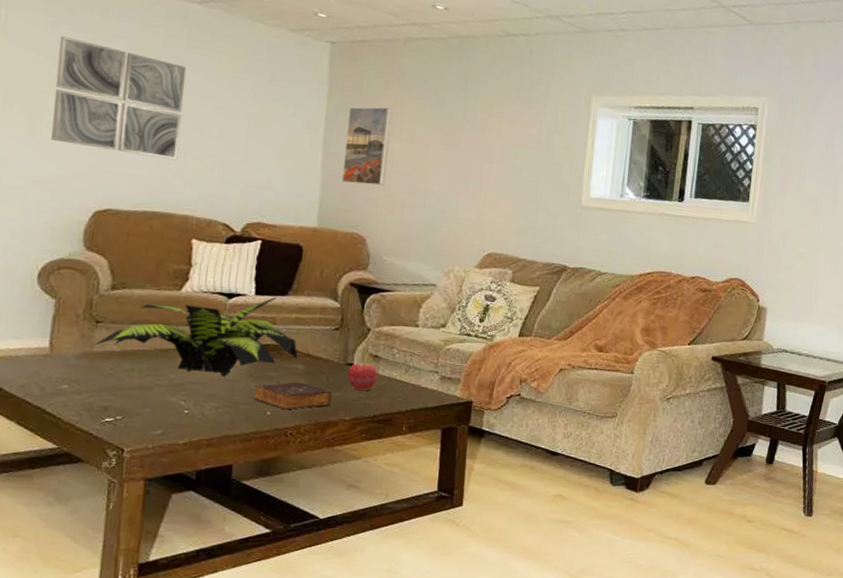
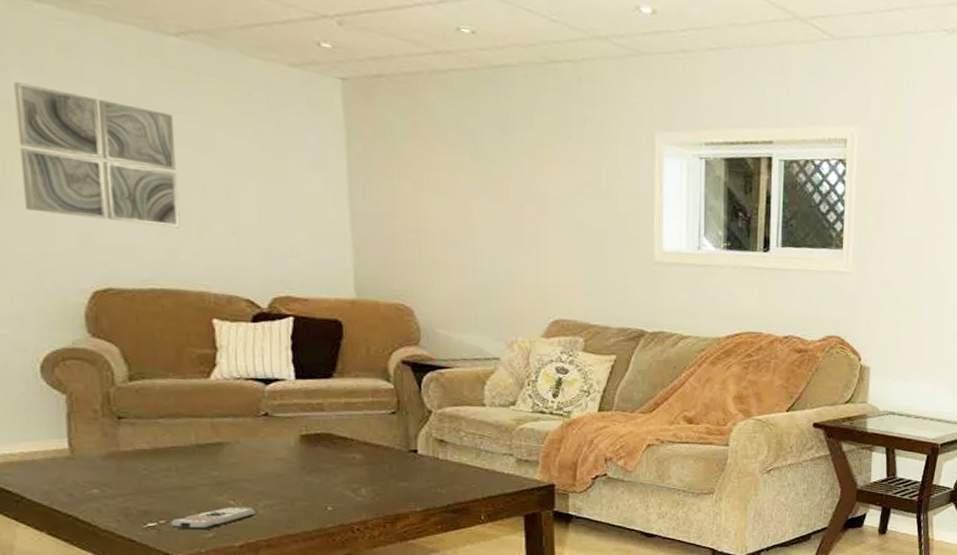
plant: present [94,296,298,377] -> none [120,380,354,471]
remote control: none [125,407,202,427] -> present [170,506,255,530]
book: present [253,381,332,410] -> none [309,472,398,504]
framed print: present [341,107,392,186] -> none [373,154,426,248]
apple: present [347,362,379,391] -> none [412,447,447,480]

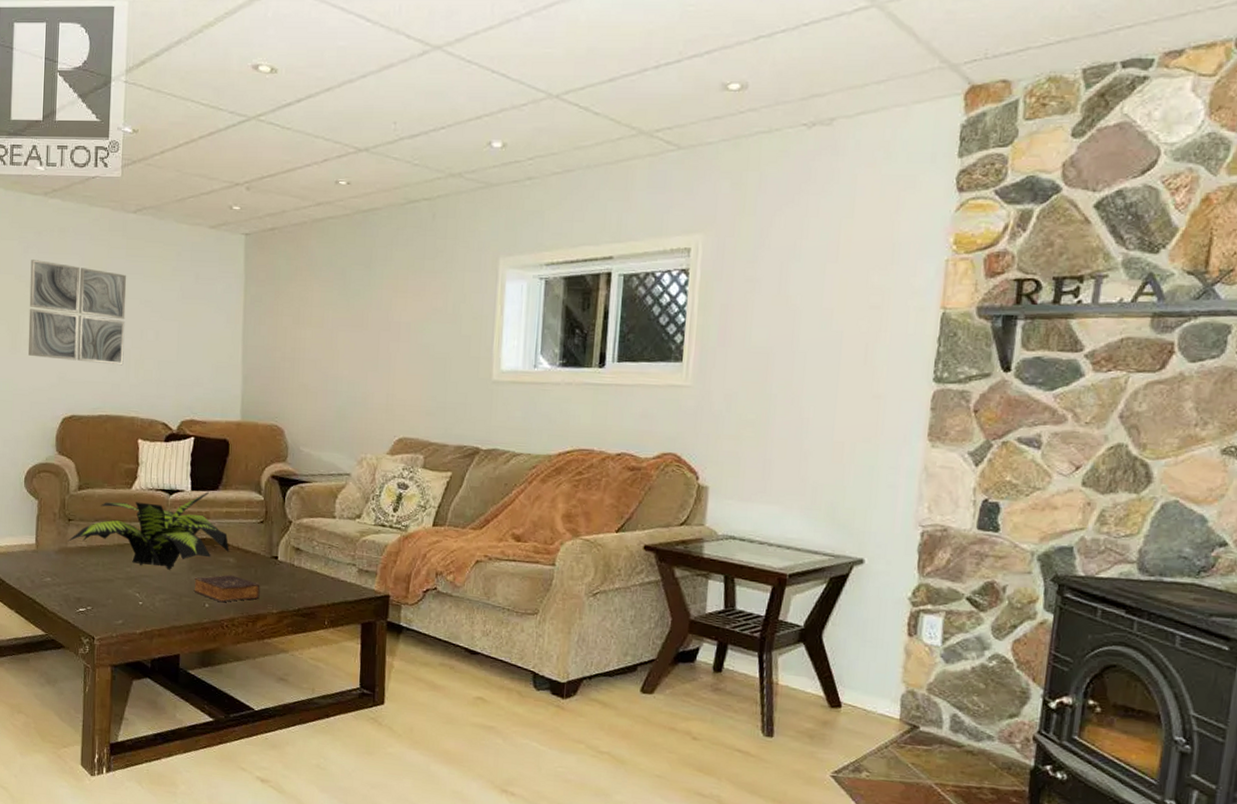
plant: none [120,380,354,471] -> present [68,491,229,570]
remote control: present [170,506,255,530] -> none [94,598,153,617]
book: none [309,472,398,504] -> present [194,574,260,603]

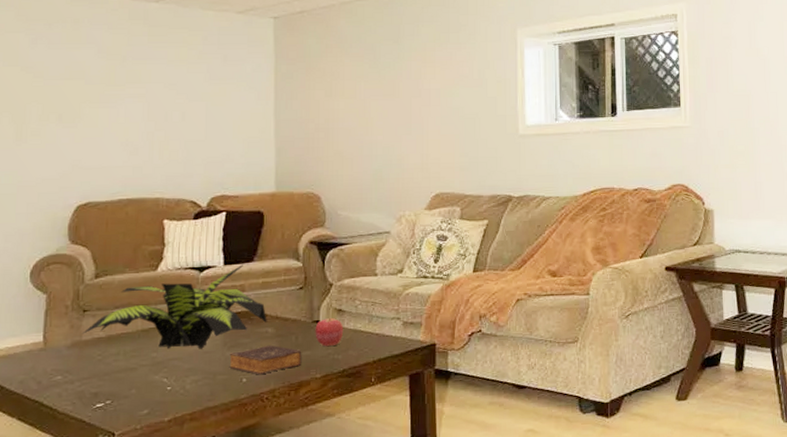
wall art: present [28,260,127,366] -> none [36,51,149,148]
apple: none [273,555,301,584] -> present [315,317,344,347]

